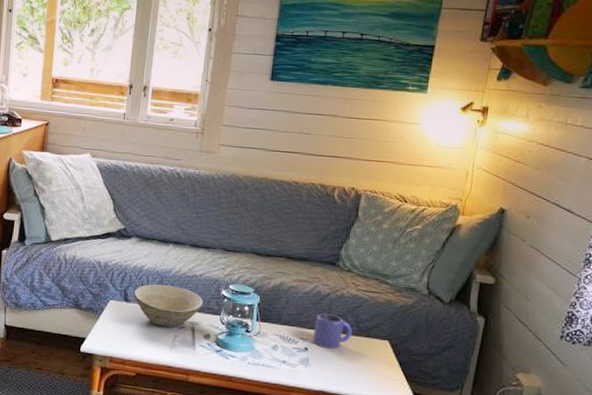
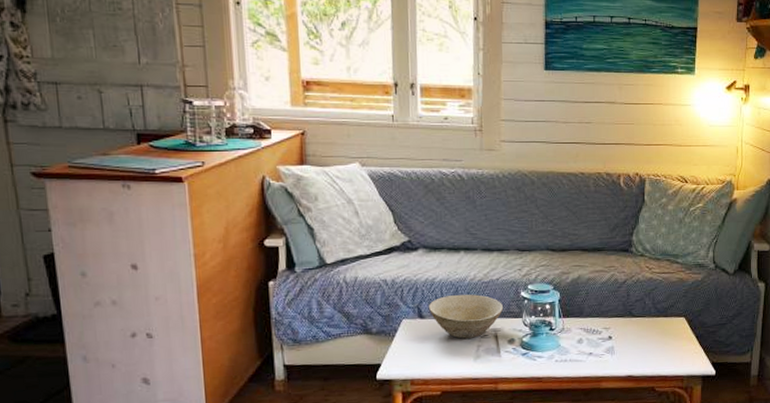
mug: present [313,313,353,349] -> none [615,299,652,334]

